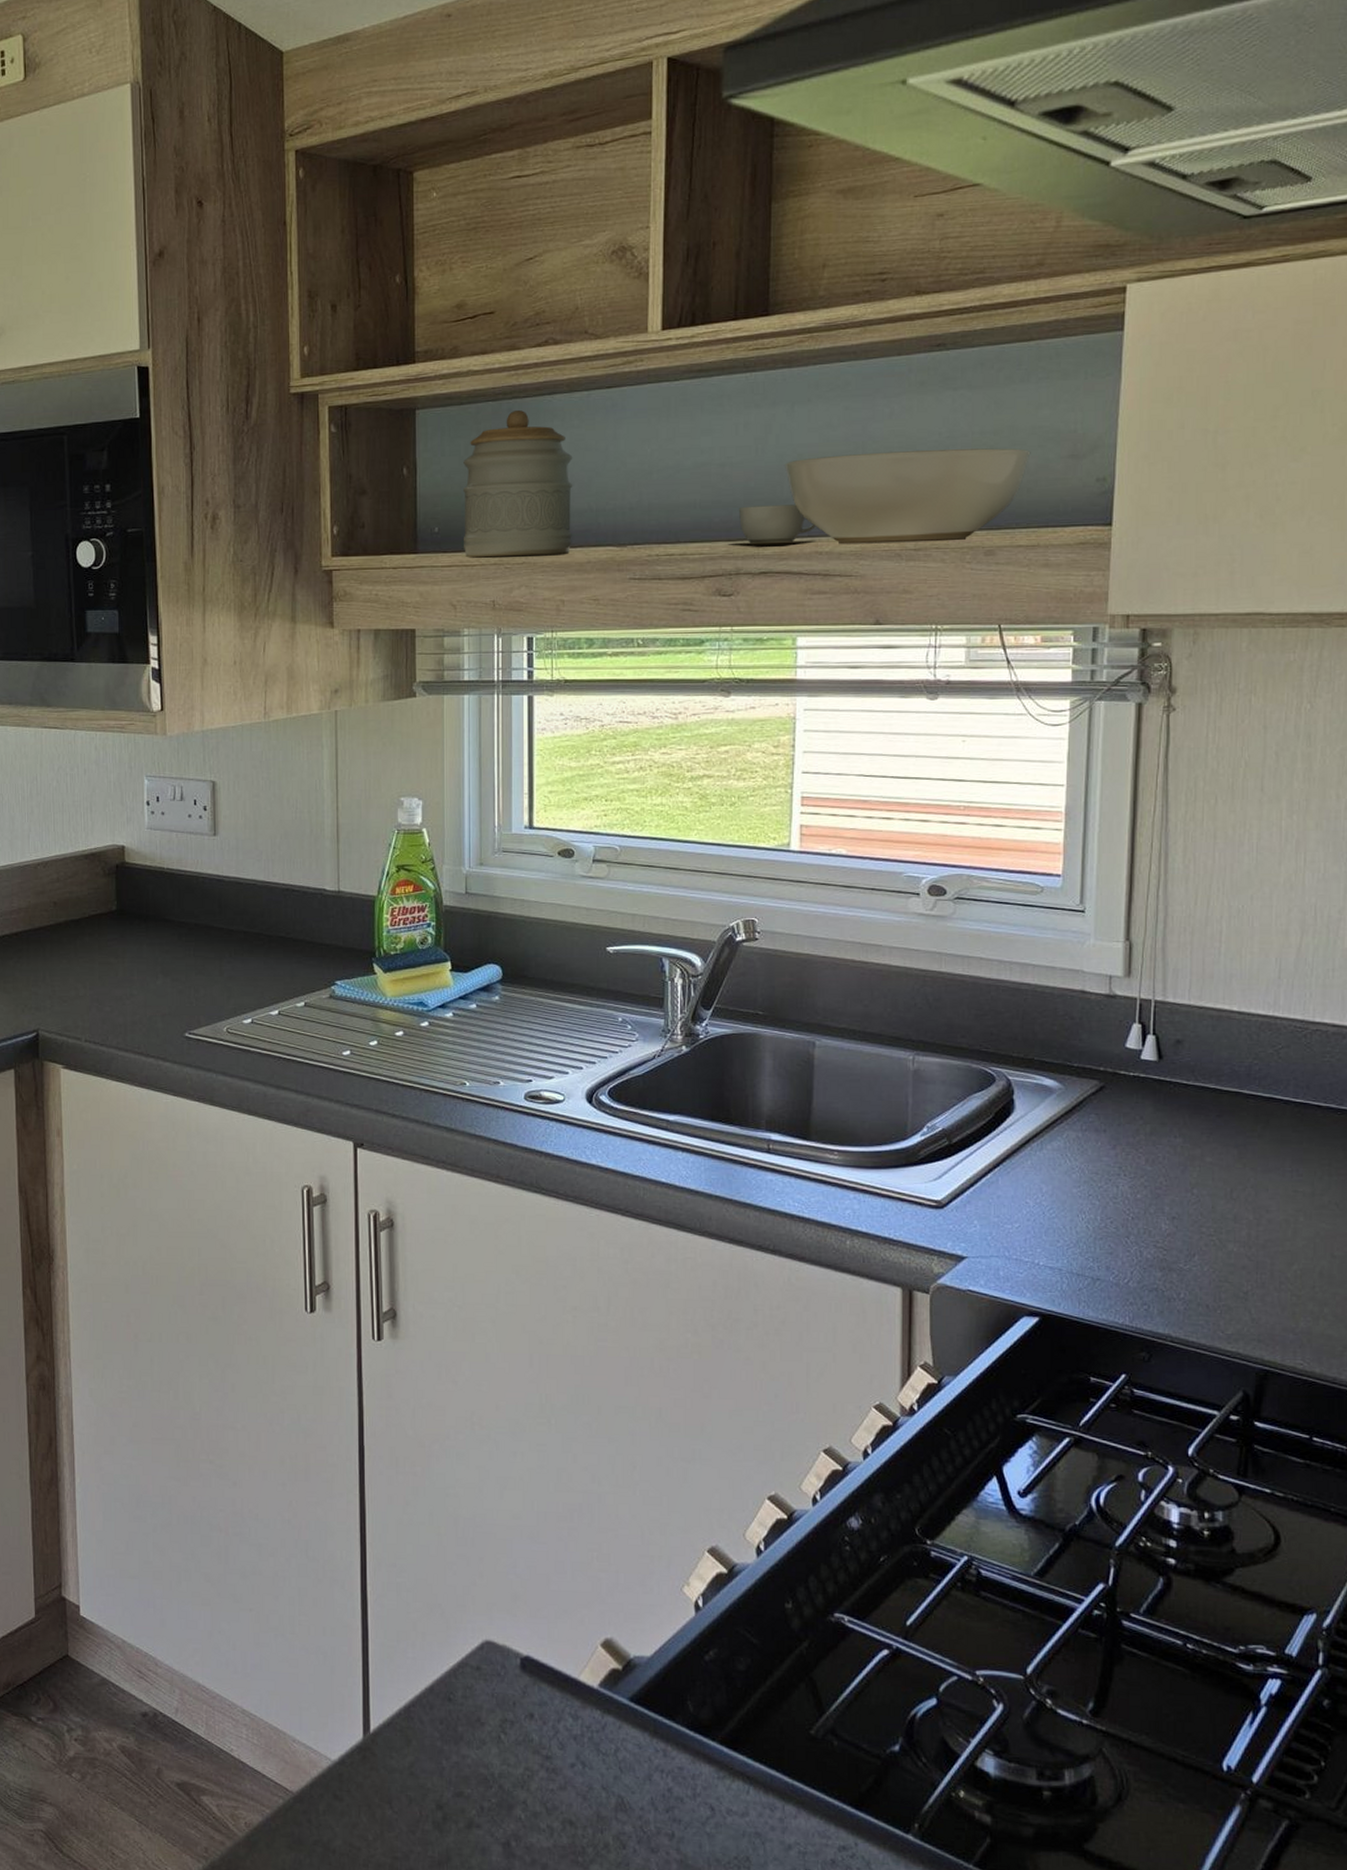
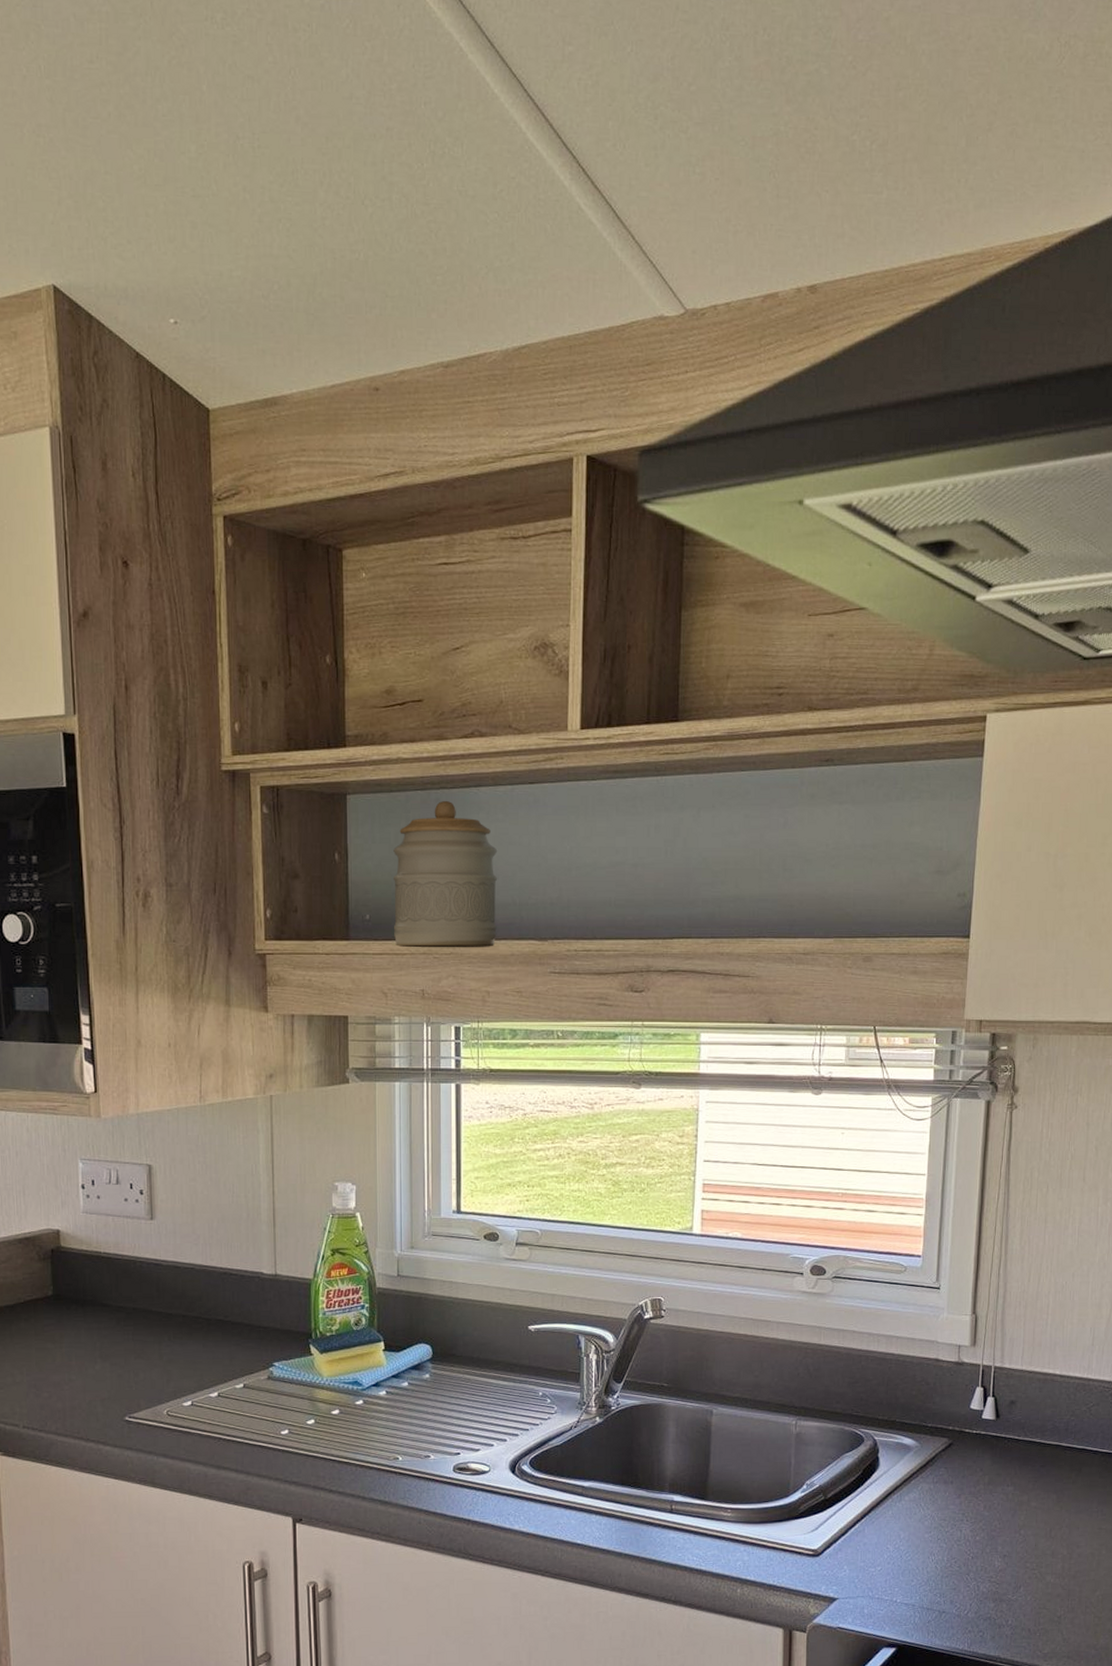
teacup: present [727,504,817,548] -> none [639,906,719,947]
bowl: present [783,448,1031,545] -> none [690,860,904,947]

